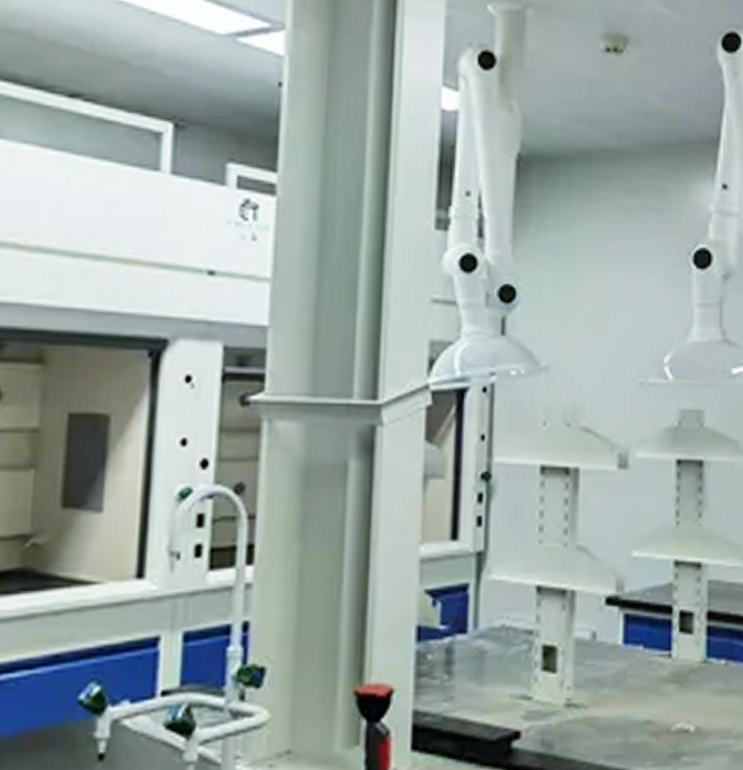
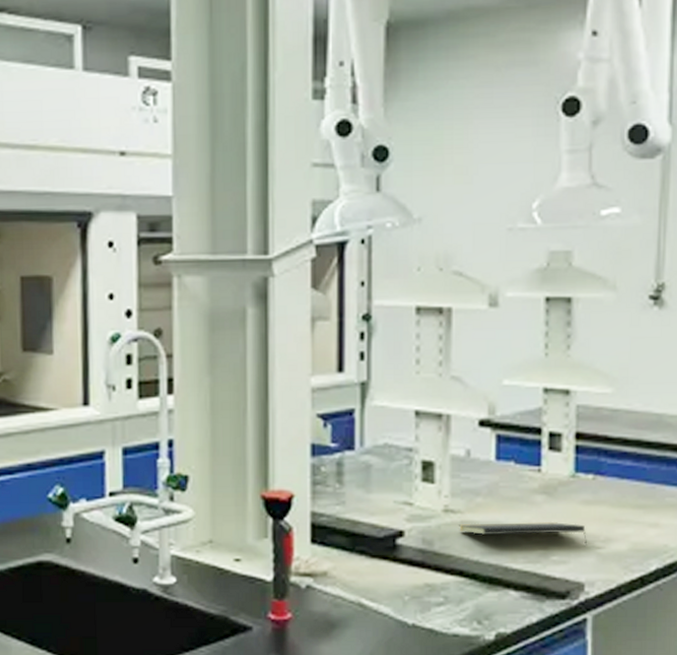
notepad: none [581,715,721,743] -> present [458,521,588,545]

